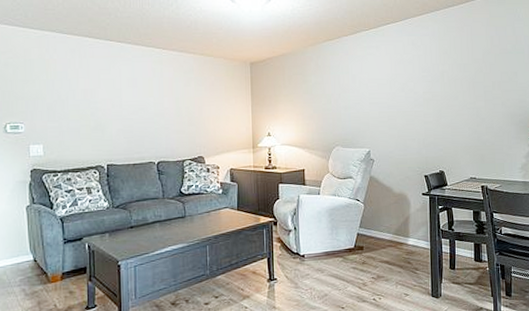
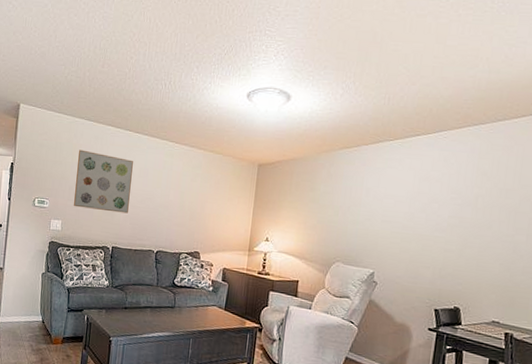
wall art: none [53,65,120,128] -> present [74,149,133,214]

